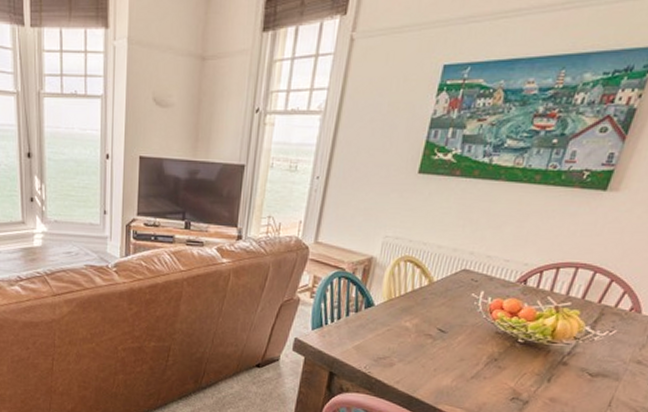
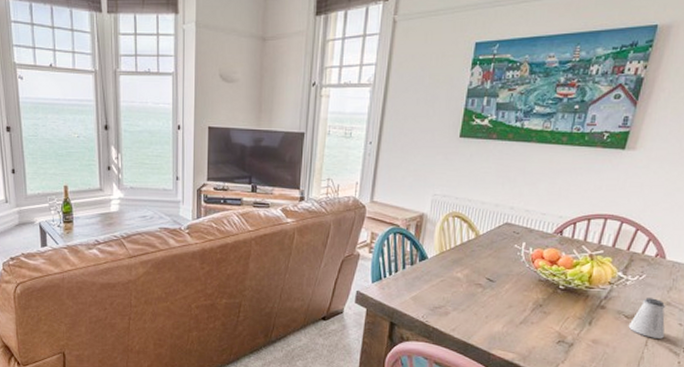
saltshaker: none [591,355,637,400] -> present [628,298,666,339]

